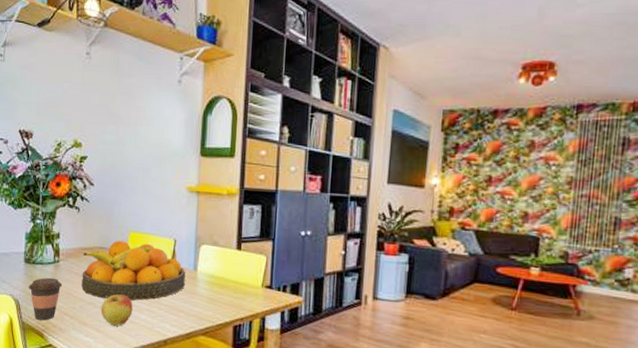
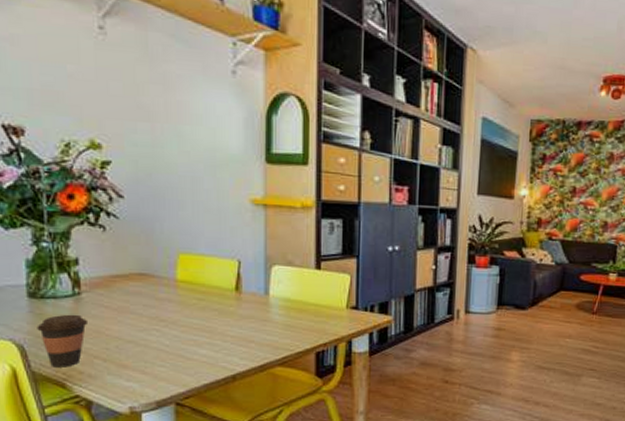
fruit bowl: present [81,240,186,301] -> none [115,264,254,335]
apple: present [101,294,133,326] -> none [145,328,189,365]

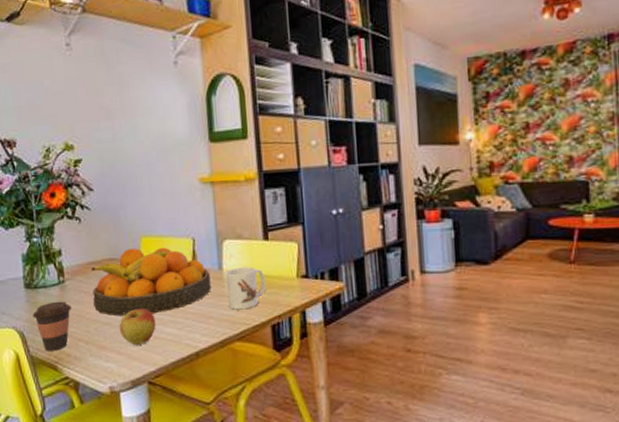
fruit bowl: none [115,264,254,335] -> present [91,248,211,317]
apple: none [145,328,189,365] -> present [119,309,156,345]
mug: none [271,294,314,336] -> present [225,267,266,310]

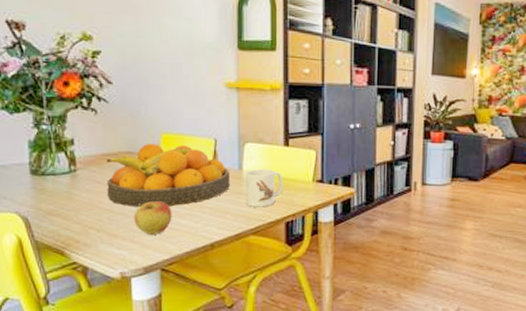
coffee cup: present [32,301,72,351] -> none [39,189,84,237]

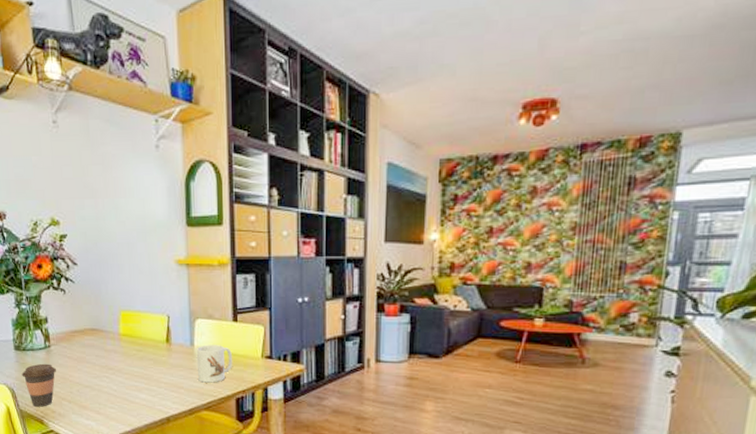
coffee cup: none [39,189,84,237] -> present [21,363,57,407]
fruit bowl: present [106,143,230,207] -> none [74,321,183,381]
apple: present [133,201,172,235] -> none [99,375,132,407]

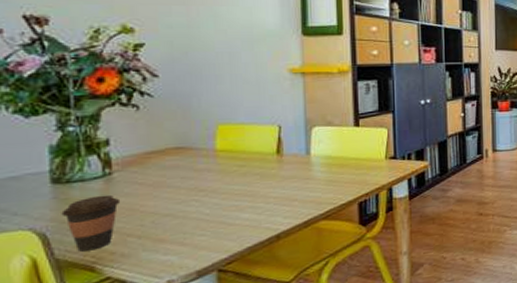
mug: present [196,344,233,383] -> none [313,151,355,192]

